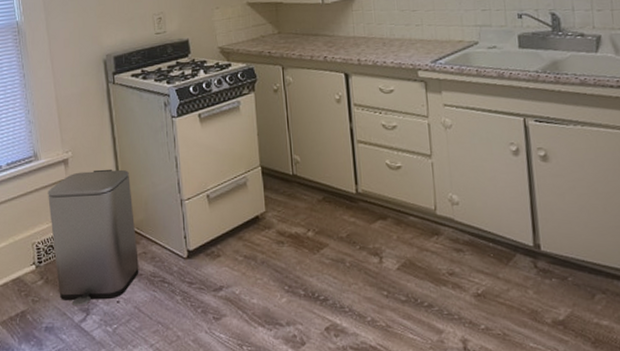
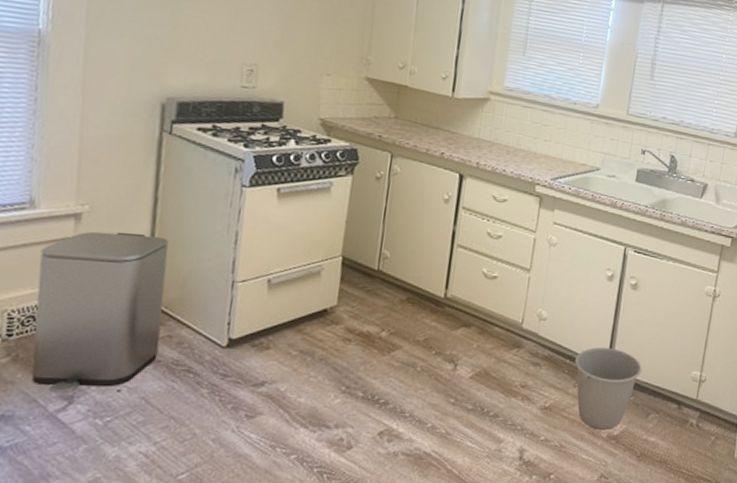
bucket: none [497,226,575,315] -> present [572,347,642,429]

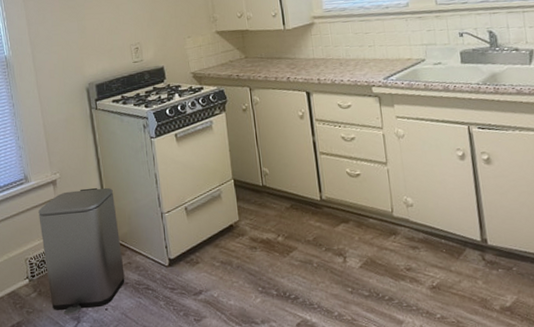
bucket: present [572,347,642,429] -> none [449,222,518,303]

